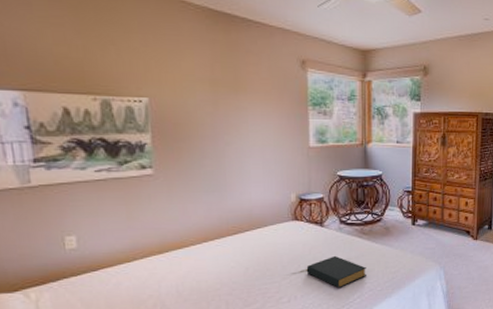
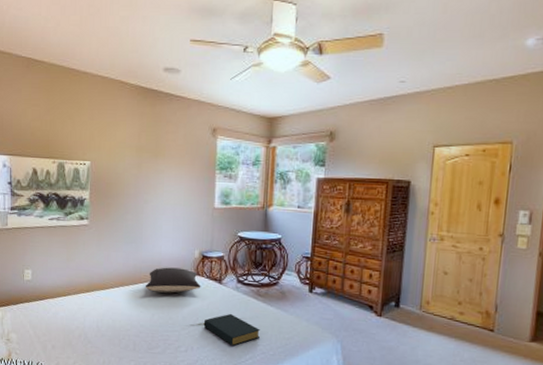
pillow: none [234,214,301,244] -> present [145,267,201,293]

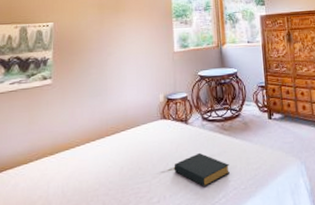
pillow: present [145,267,201,293] -> none [112,114,168,143]

